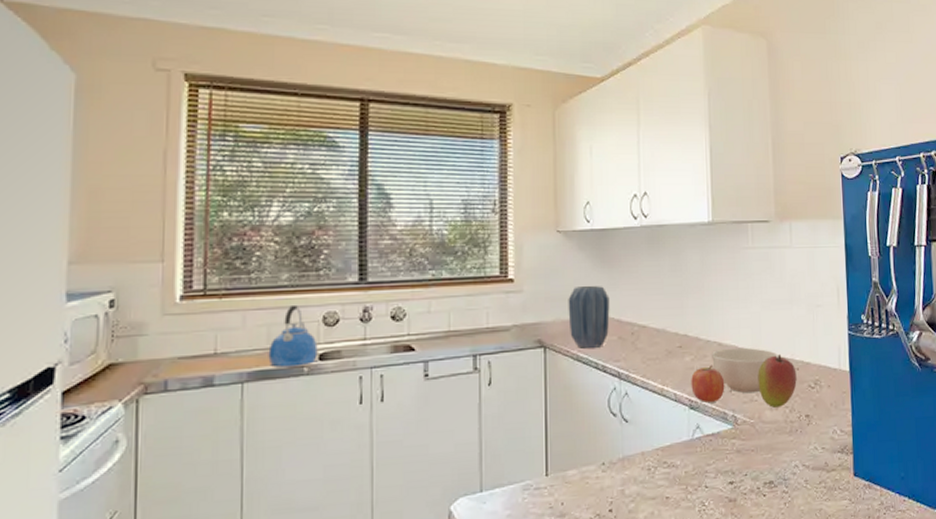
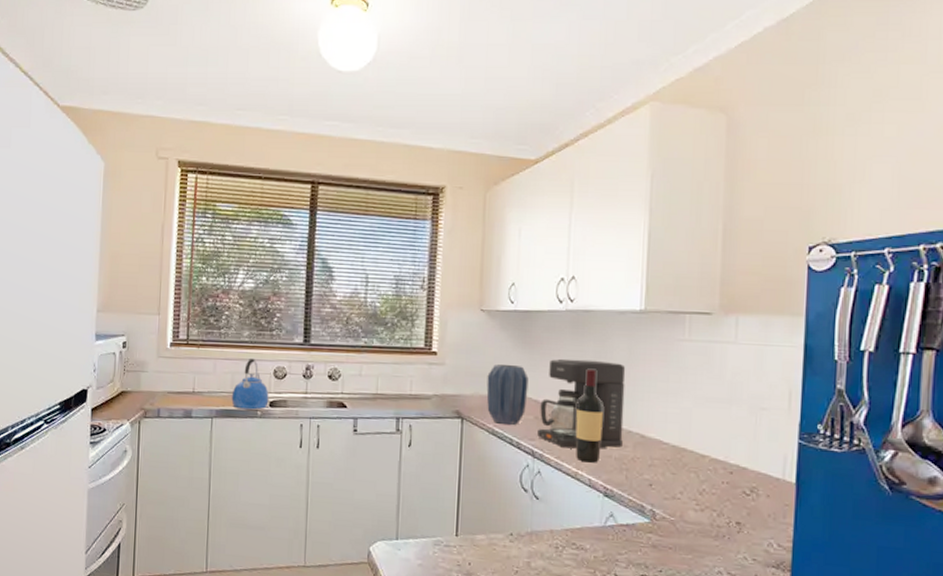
coffee maker: none [622,274,703,365] -> present [537,358,626,449]
wine bottle: none [658,282,684,377] -> present [575,368,603,463]
fruit: present [691,364,725,402] -> none [607,455,645,493]
bowl: present [712,347,779,394] -> none [632,441,710,491]
fruit: present [758,353,797,408] -> none [682,454,730,509]

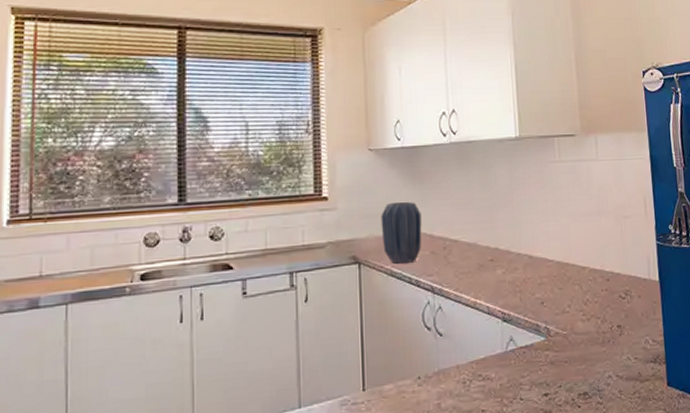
kettle: present [231,359,269,411] -> none [91,228,139,290]
coffee maker: present [537,358,626,449] -> none [435,188,514,279]
wine bottle: present [575,368,603,463] -> none [469,197,495,291]

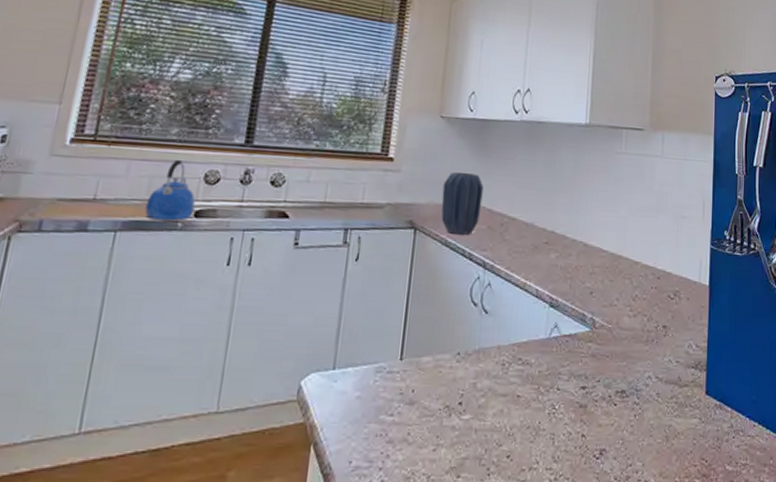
kettle: none [91,228,139,290] -> present [144,160,196,222]

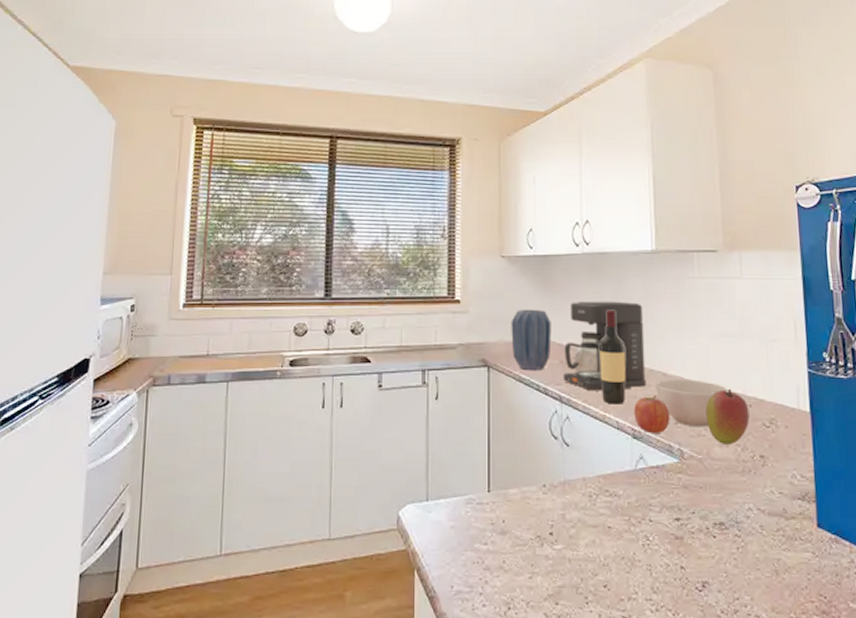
kettle: present [144,160,196,222] -> none [248,316,289,372]
coffee maker: none [489,167,572,259] -> present [563,301,646,391]
wine bottle: none [525,178,552,273] -> present [599,309,626,404]
fruit: none [553,264,587,302] -> present [634,395,670,433]
bowl: none [576,249,642,298] -> present [656,379,729,428]
fruit: none [619,260,658,315] -> present [705,388,750,444]

